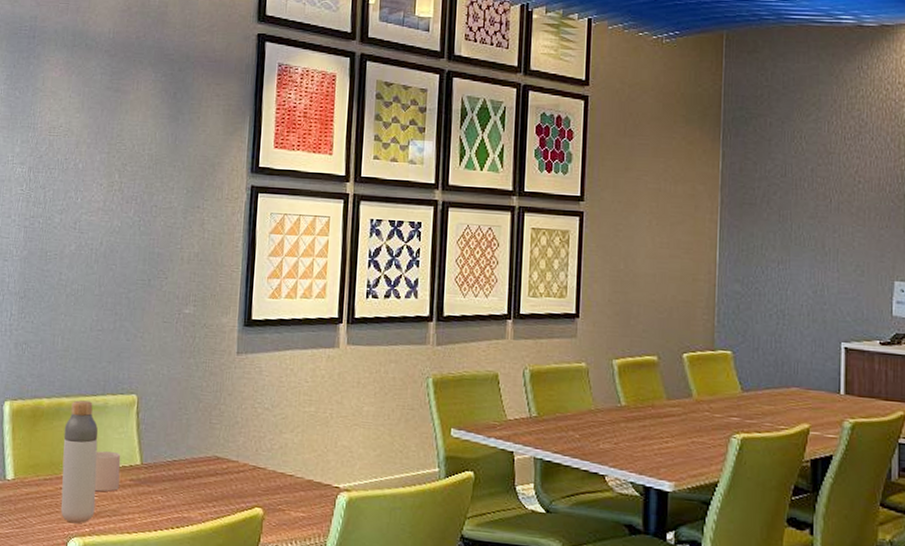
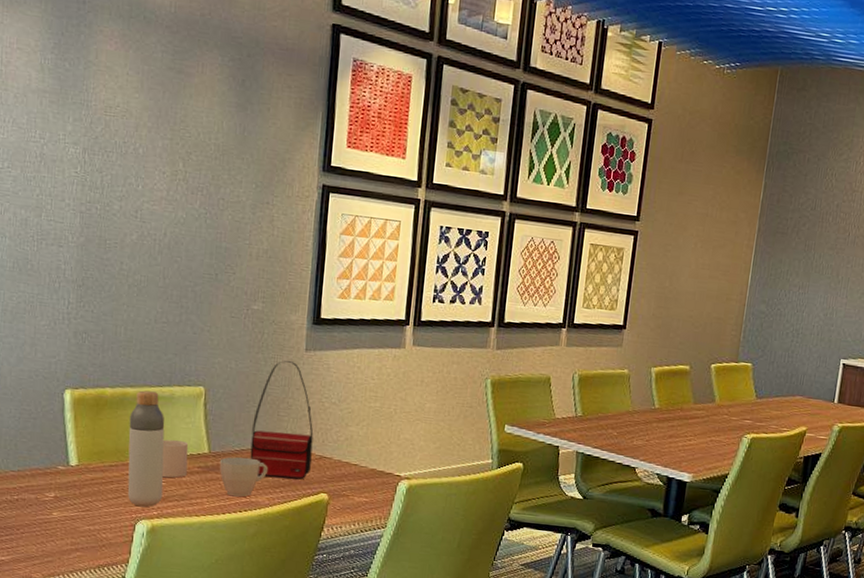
cup: none [151,468,200,513] -> present [219,457,268,497]
shoulder bag: none [182,365,247,493] -> present [250,361,314,480]

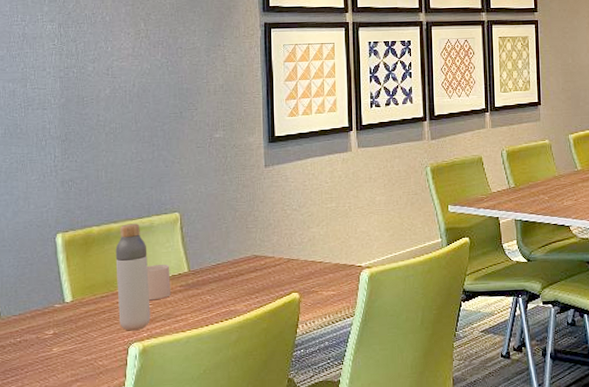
cup: present [219,457,268,497] -> none [199,270,242,309]
shoulder bag: present [250,361,314,480] -> none [225,178,281,286]

